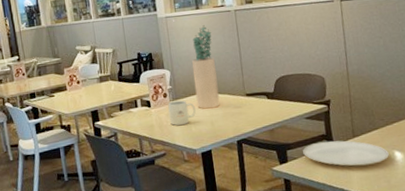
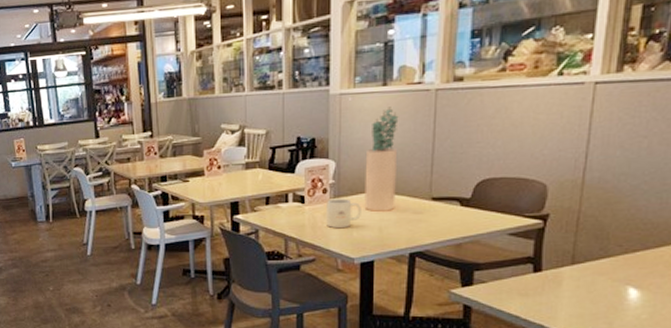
plate: present [303,140,389,166] -> none [496,265,619,300]

